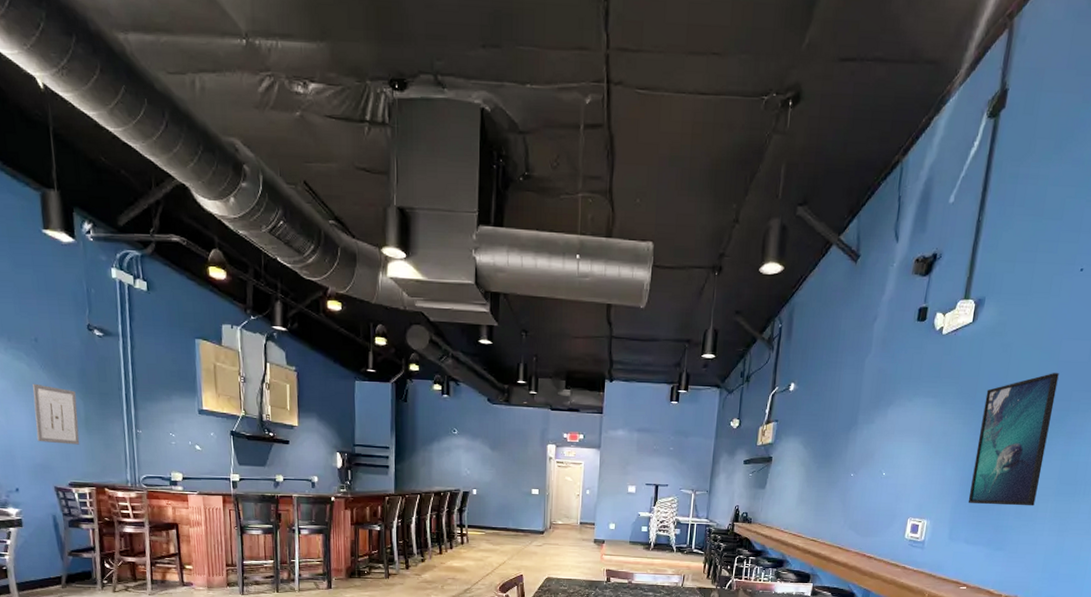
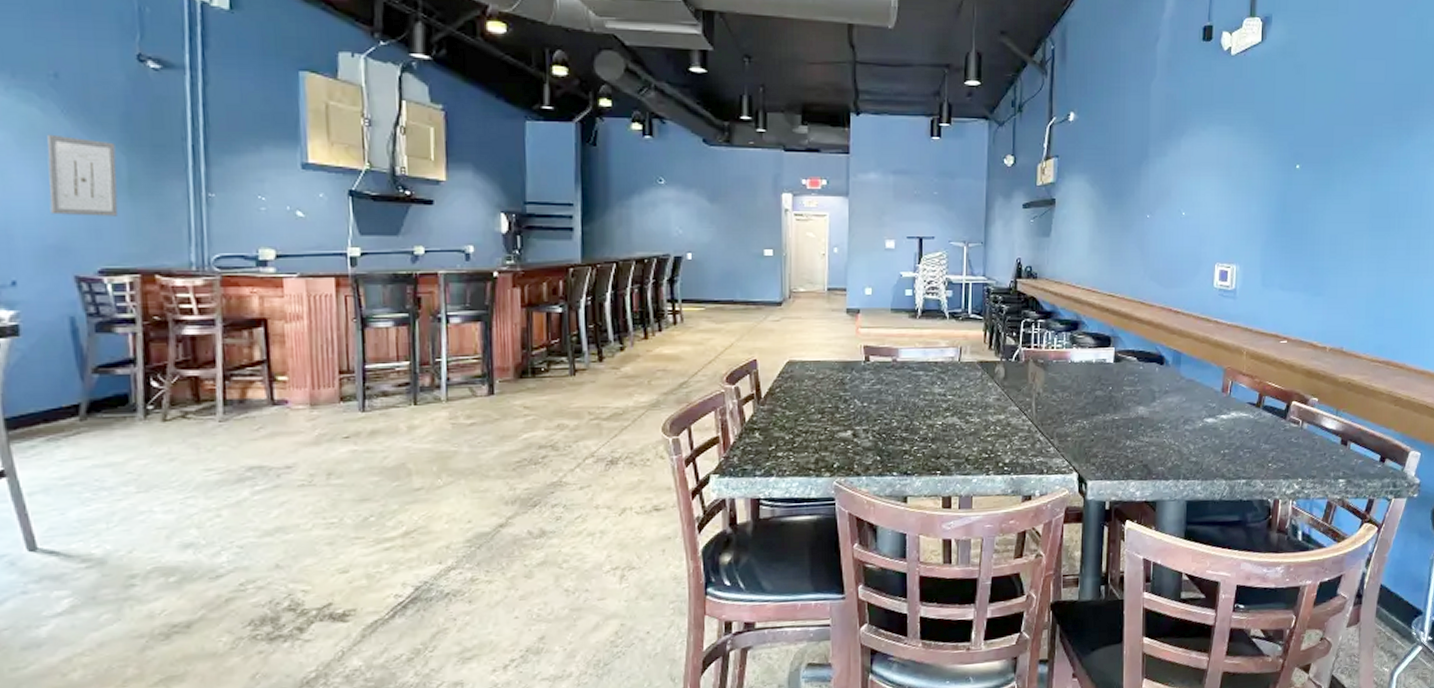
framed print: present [968,372,1059,506] -> none [1278,94,1357,244]

